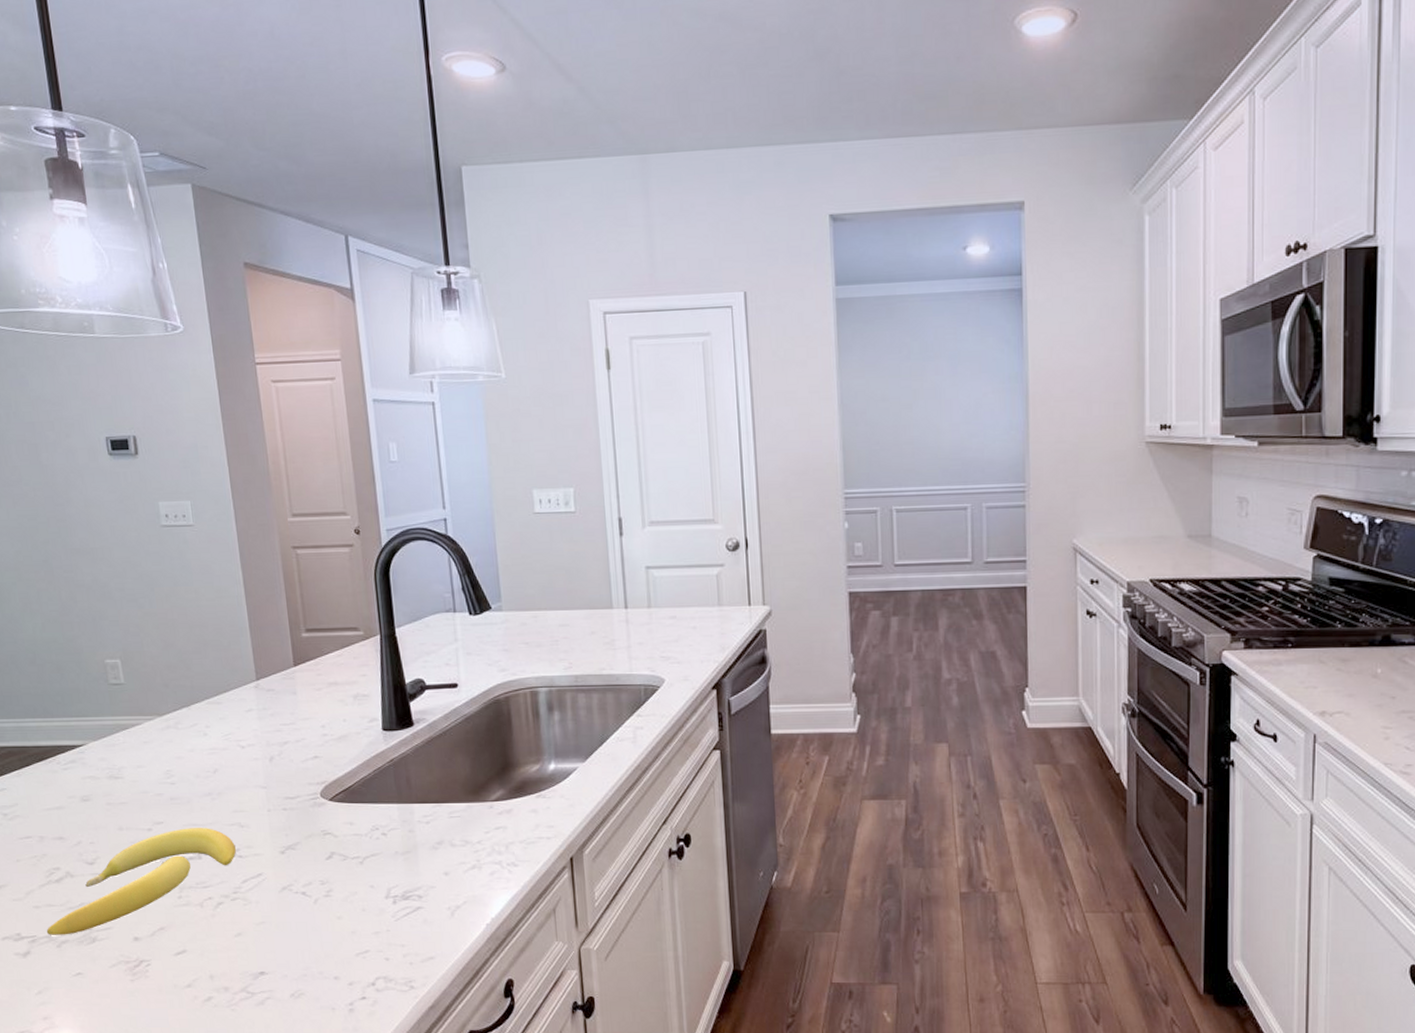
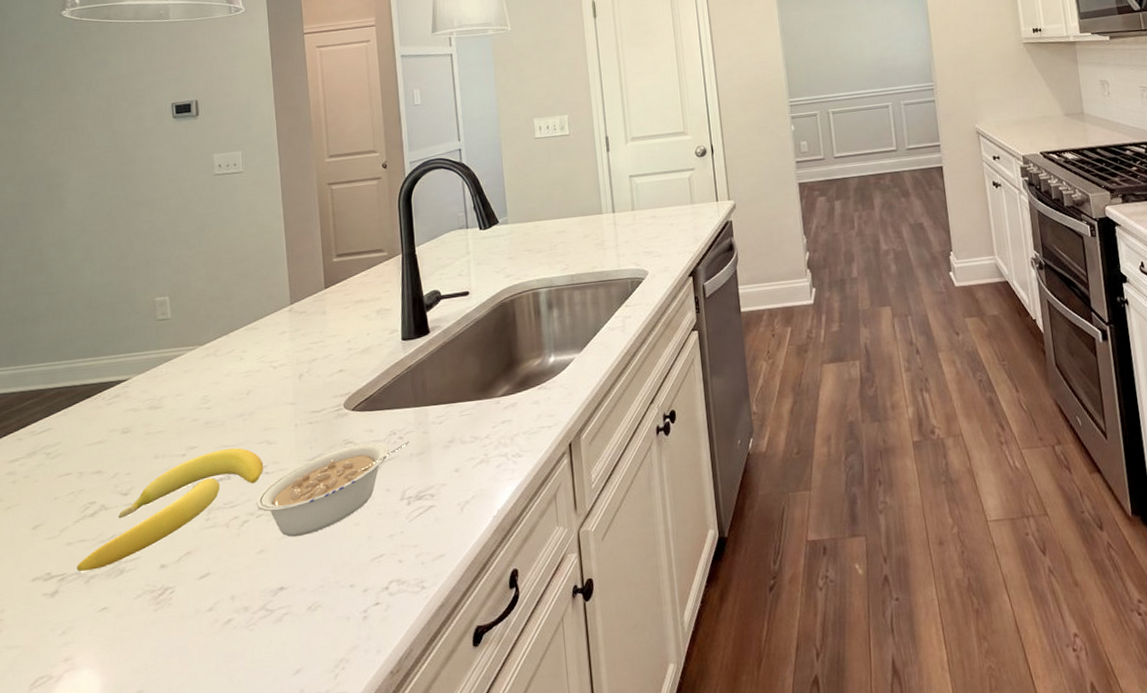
legume: none [230,836,394,924] -> present [256,441,410,537]

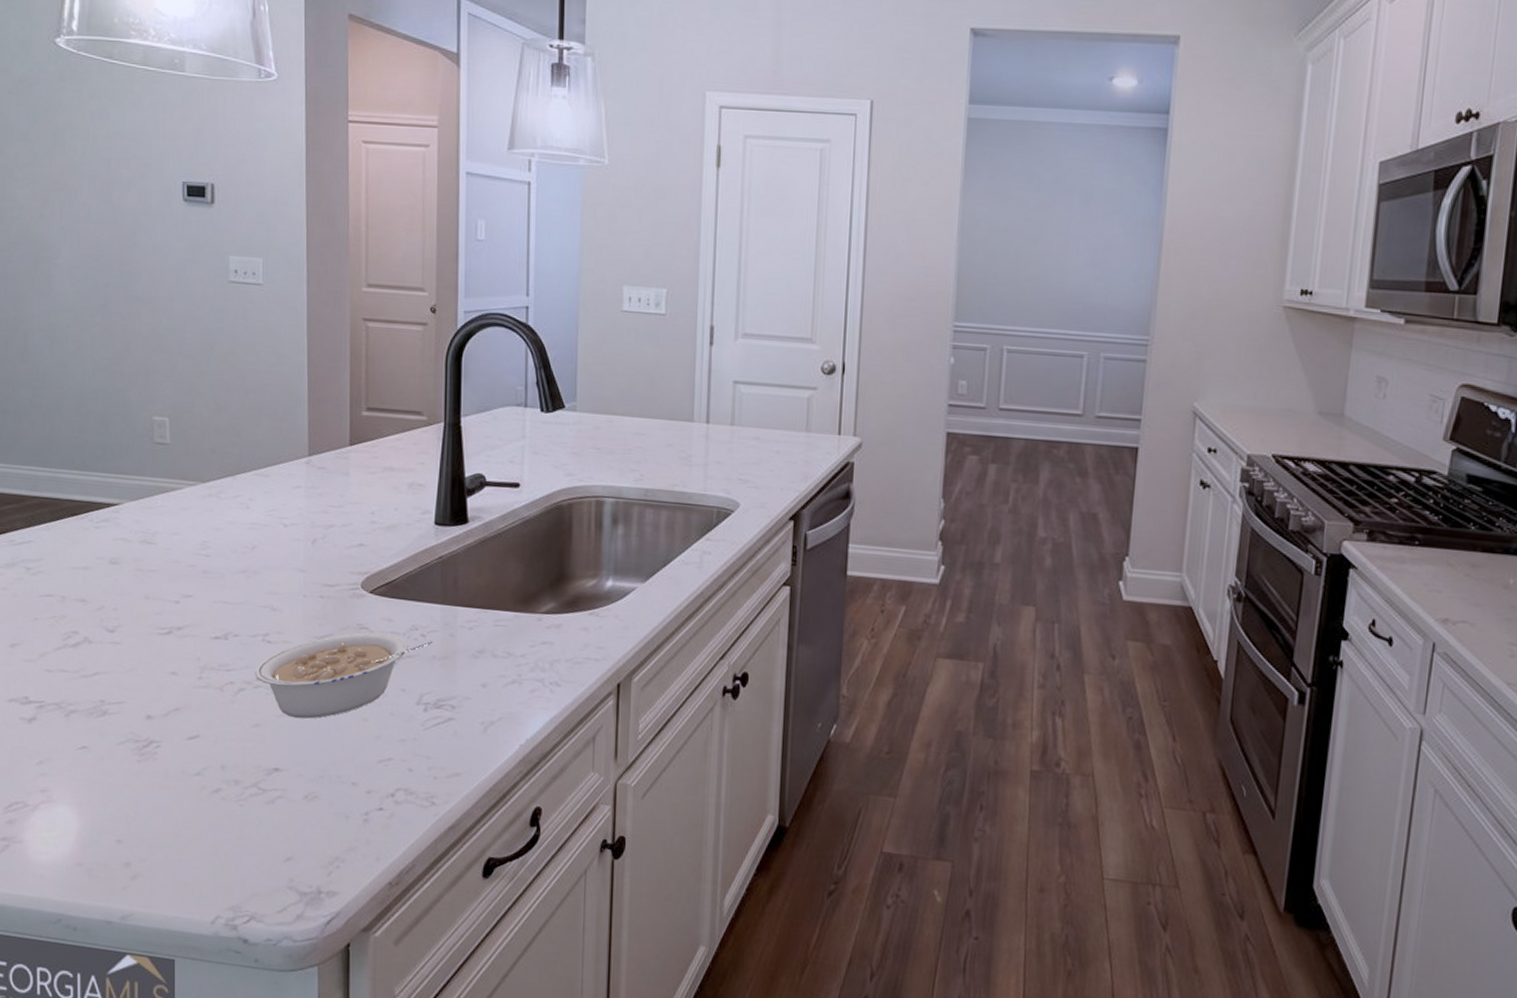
banana: present [76,448,263,572] -> none [56,604,265,705]

